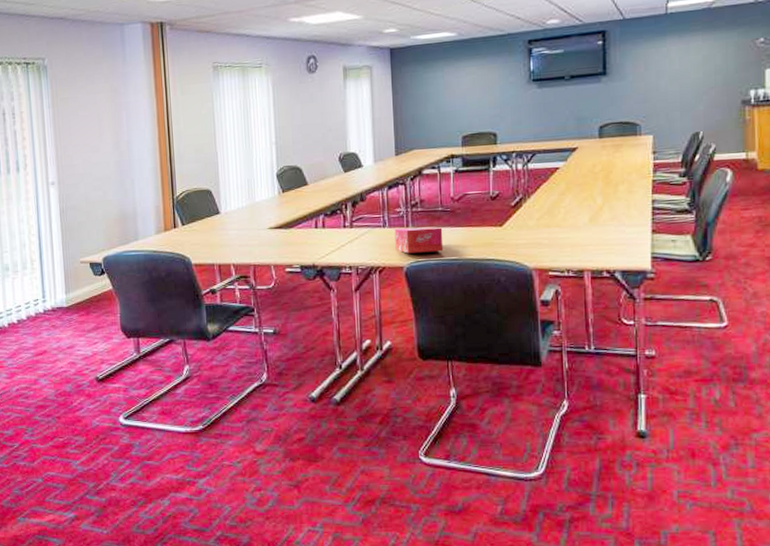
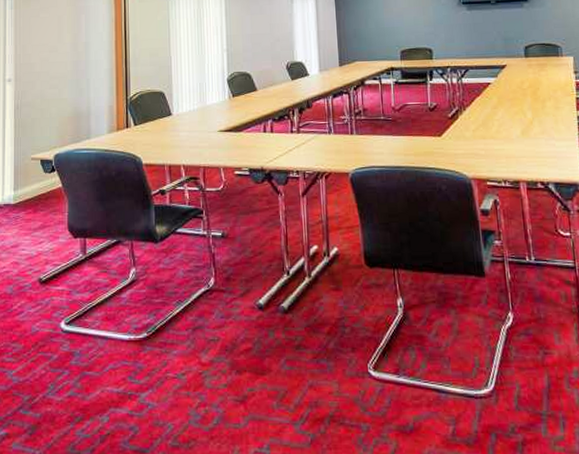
tissue box: present [394,227,444,254] -> none [340,135,387,160]

